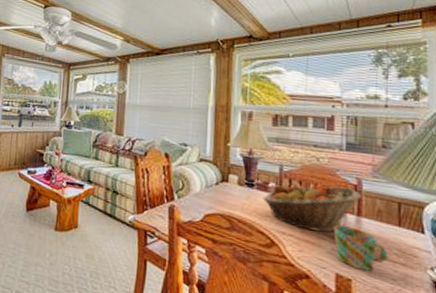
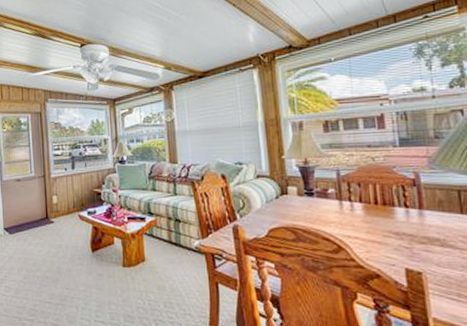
fruit basket: present [263,184,361,232] -> none [325,183,421,230]
mug: present [333,225,388,271] -> none [397,221,455,261]

